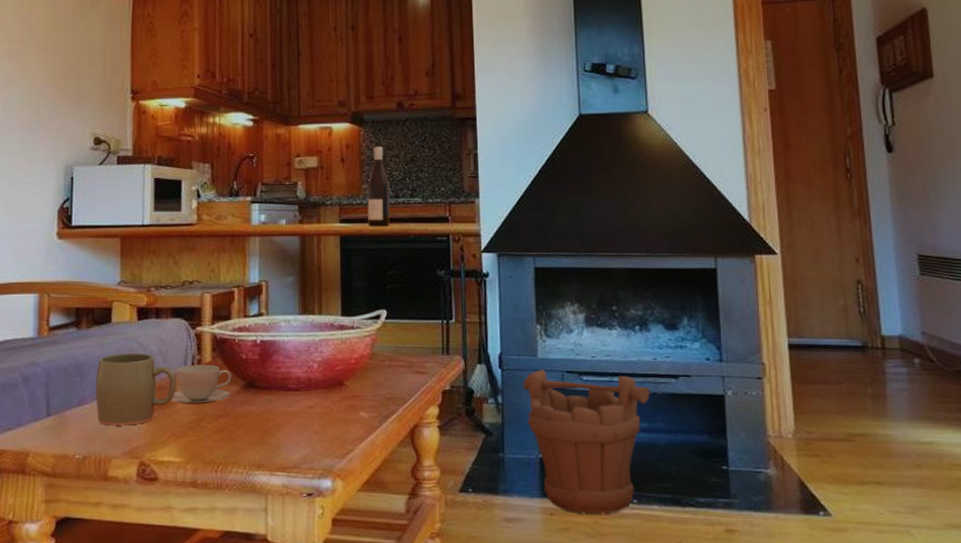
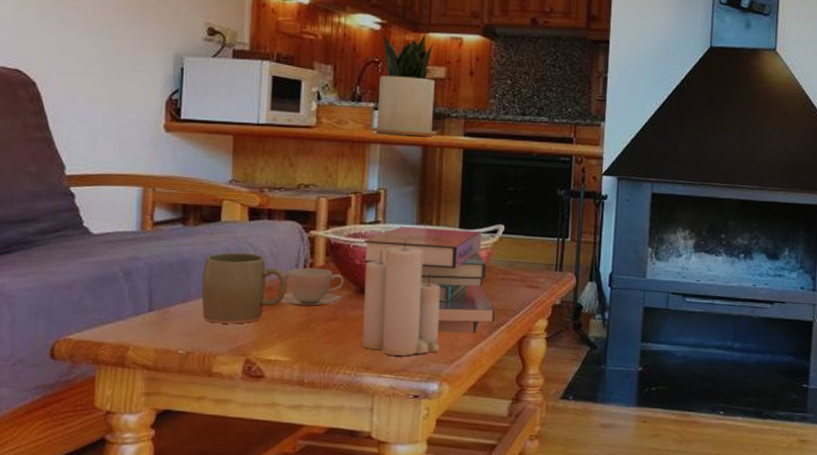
planter: none [249,127,314,227] -> present [371,33,438,137]
books: none [249,317,383,425] -> present [363,226,494,334]
candle: none [251,328,331,451] -> present [363,237,440,356]
bottle: present [367,147,390,227] -> none [492,62,517,144]
wooden bucket: present [523,370,651,514] -> none [629,290,747,423]

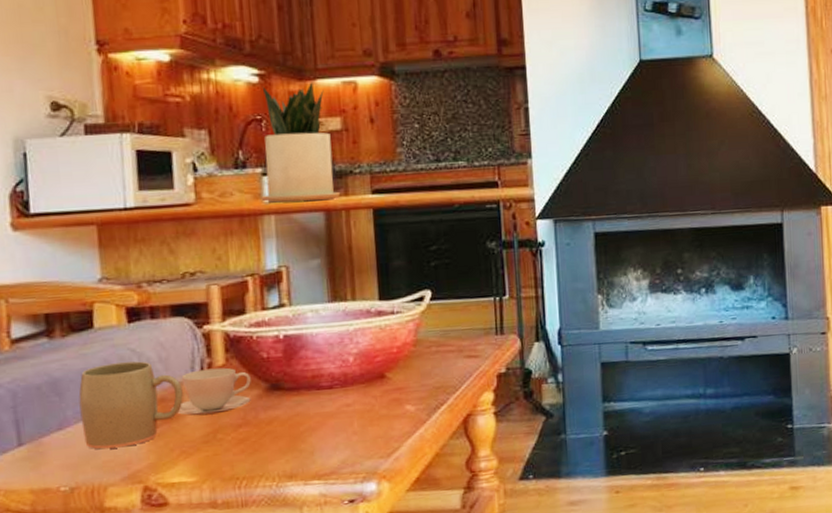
books: present [363,226,494,334] -> none [270,301,432,423]
candle: present [363,237,440,356] -> none [273,319,374,458]

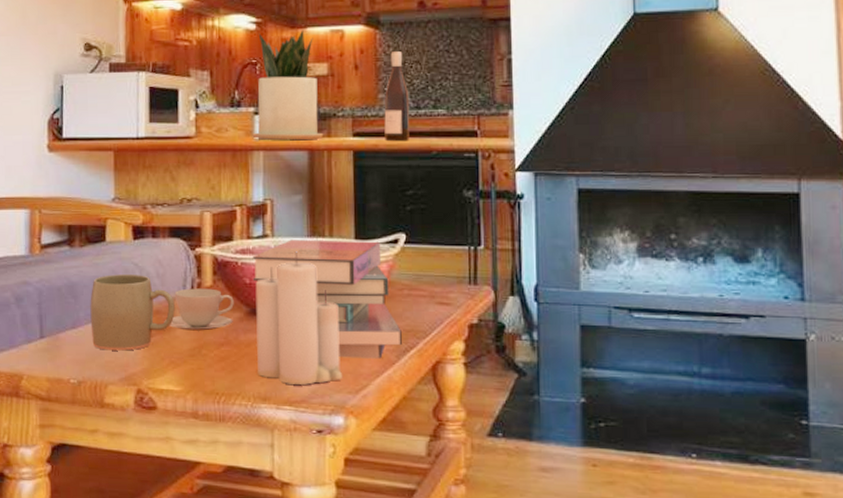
books: none [270,301,432,423] -> present [252,239,402,359]
candle: none [273,319,374,458] -> present [255,251,343,385]
bottle: none [403,103,431,197] -> present [384,51,410,142]

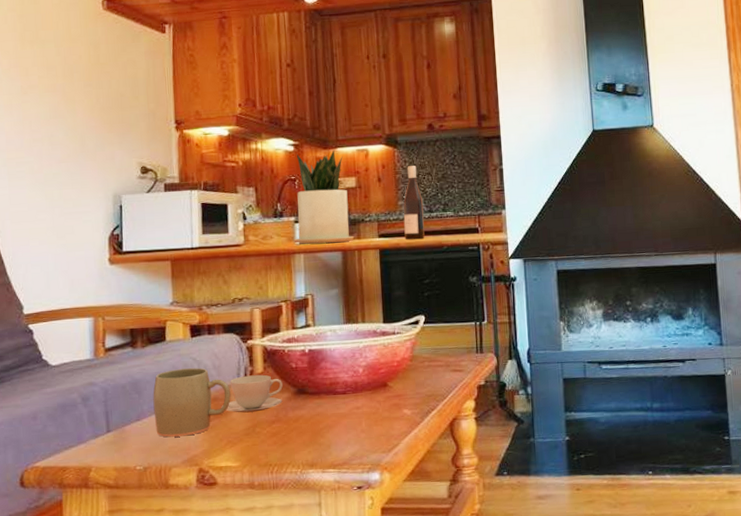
books: present [252,239,402,359] -> none [298,323,425,423]
candle: present [255,251,343,385] -> none [300,337,378,450]

